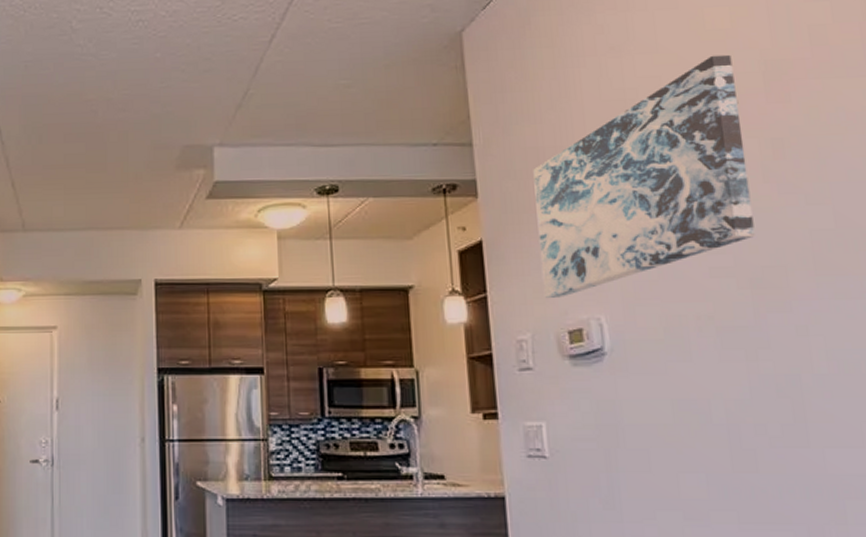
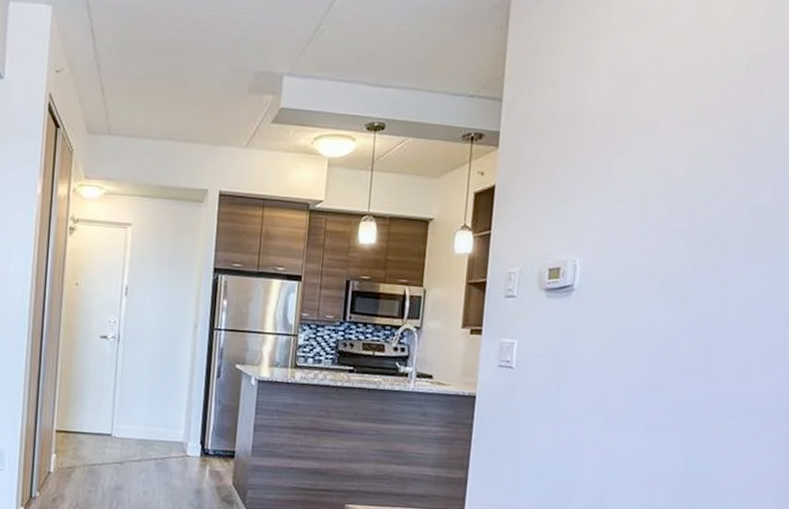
wall art: present [533,54,755,298] -> none [537,43,726,240]

